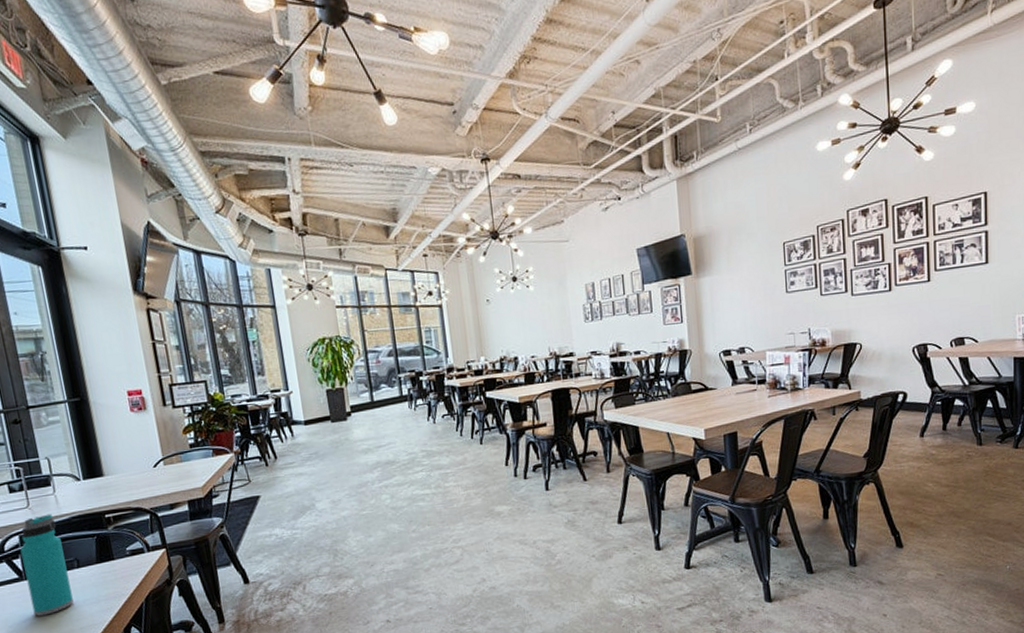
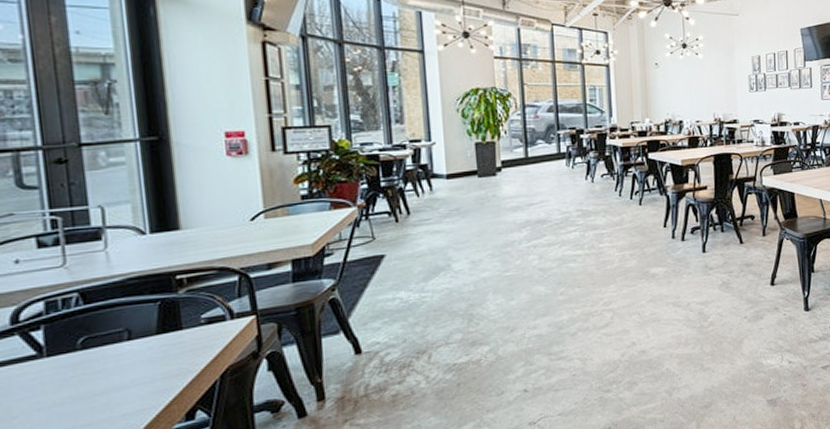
water bottle: present [20,514,74,616] -> none [44,274,116,403]

